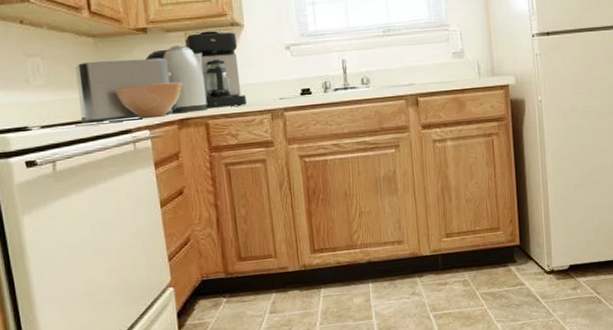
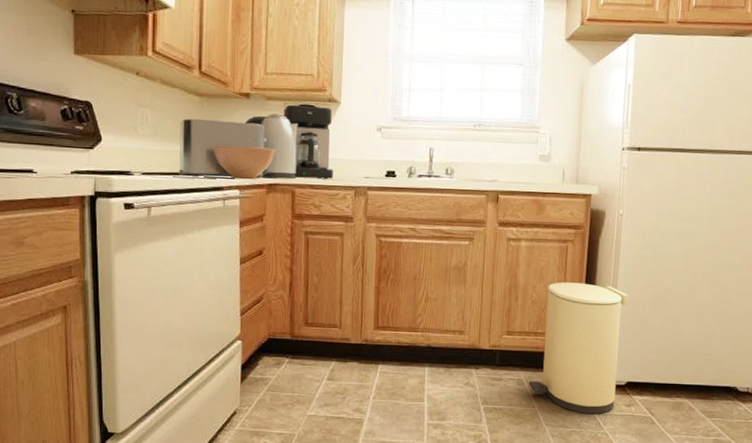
pedal bin: none [474,173,561,304] -> present [528,282,629,414]

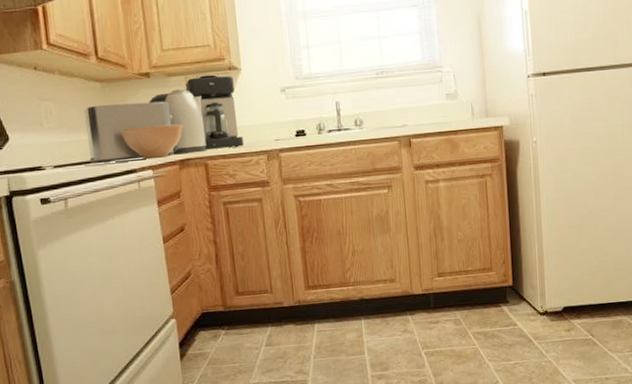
pedal bin: present [528,282,629,414] -> none [465,214,554,345]

